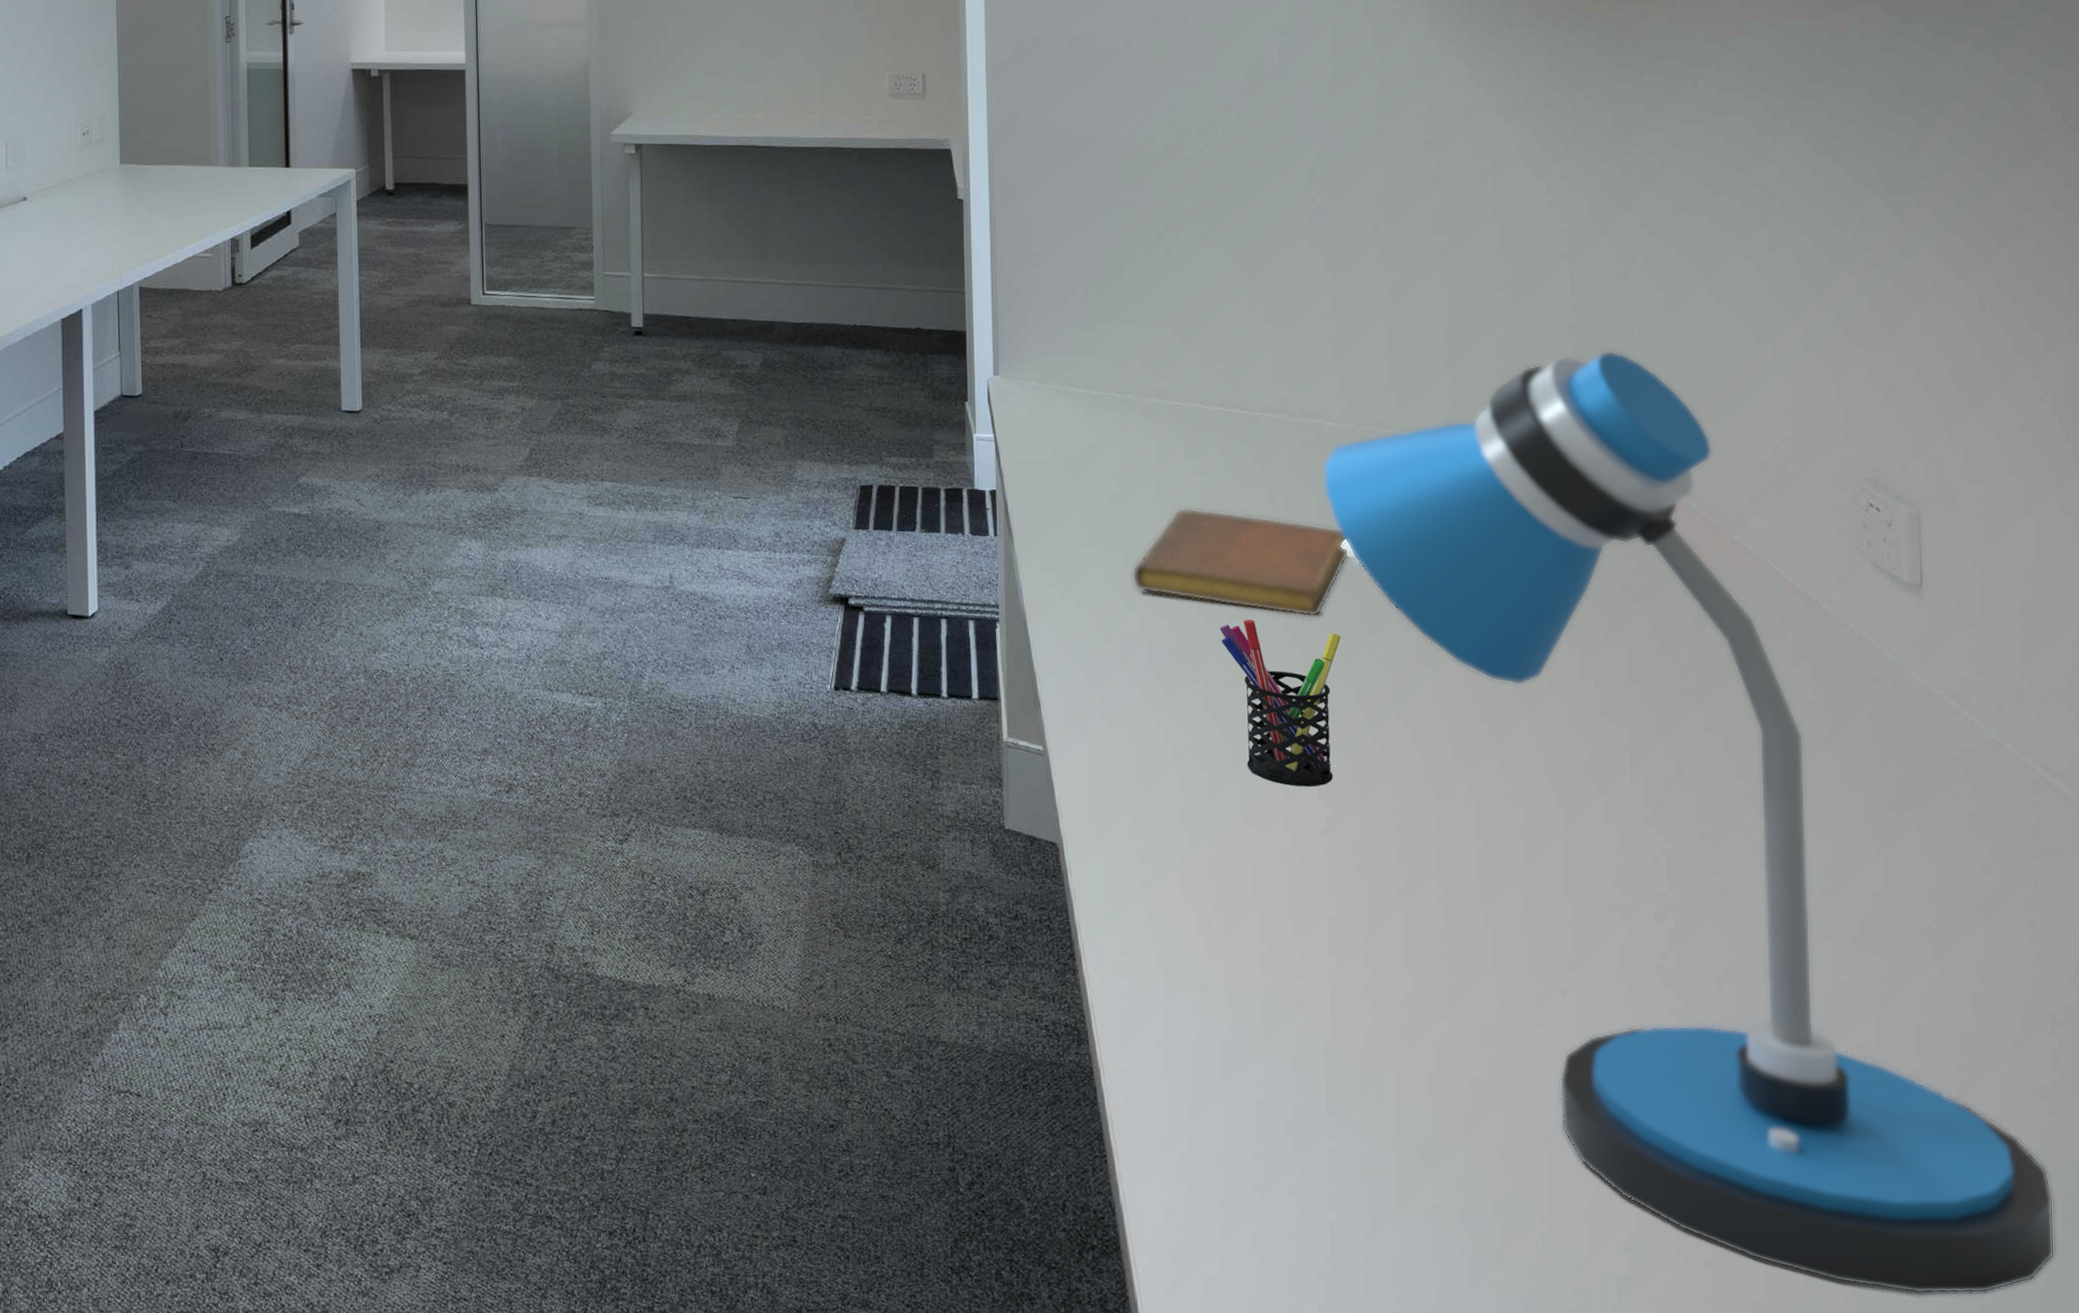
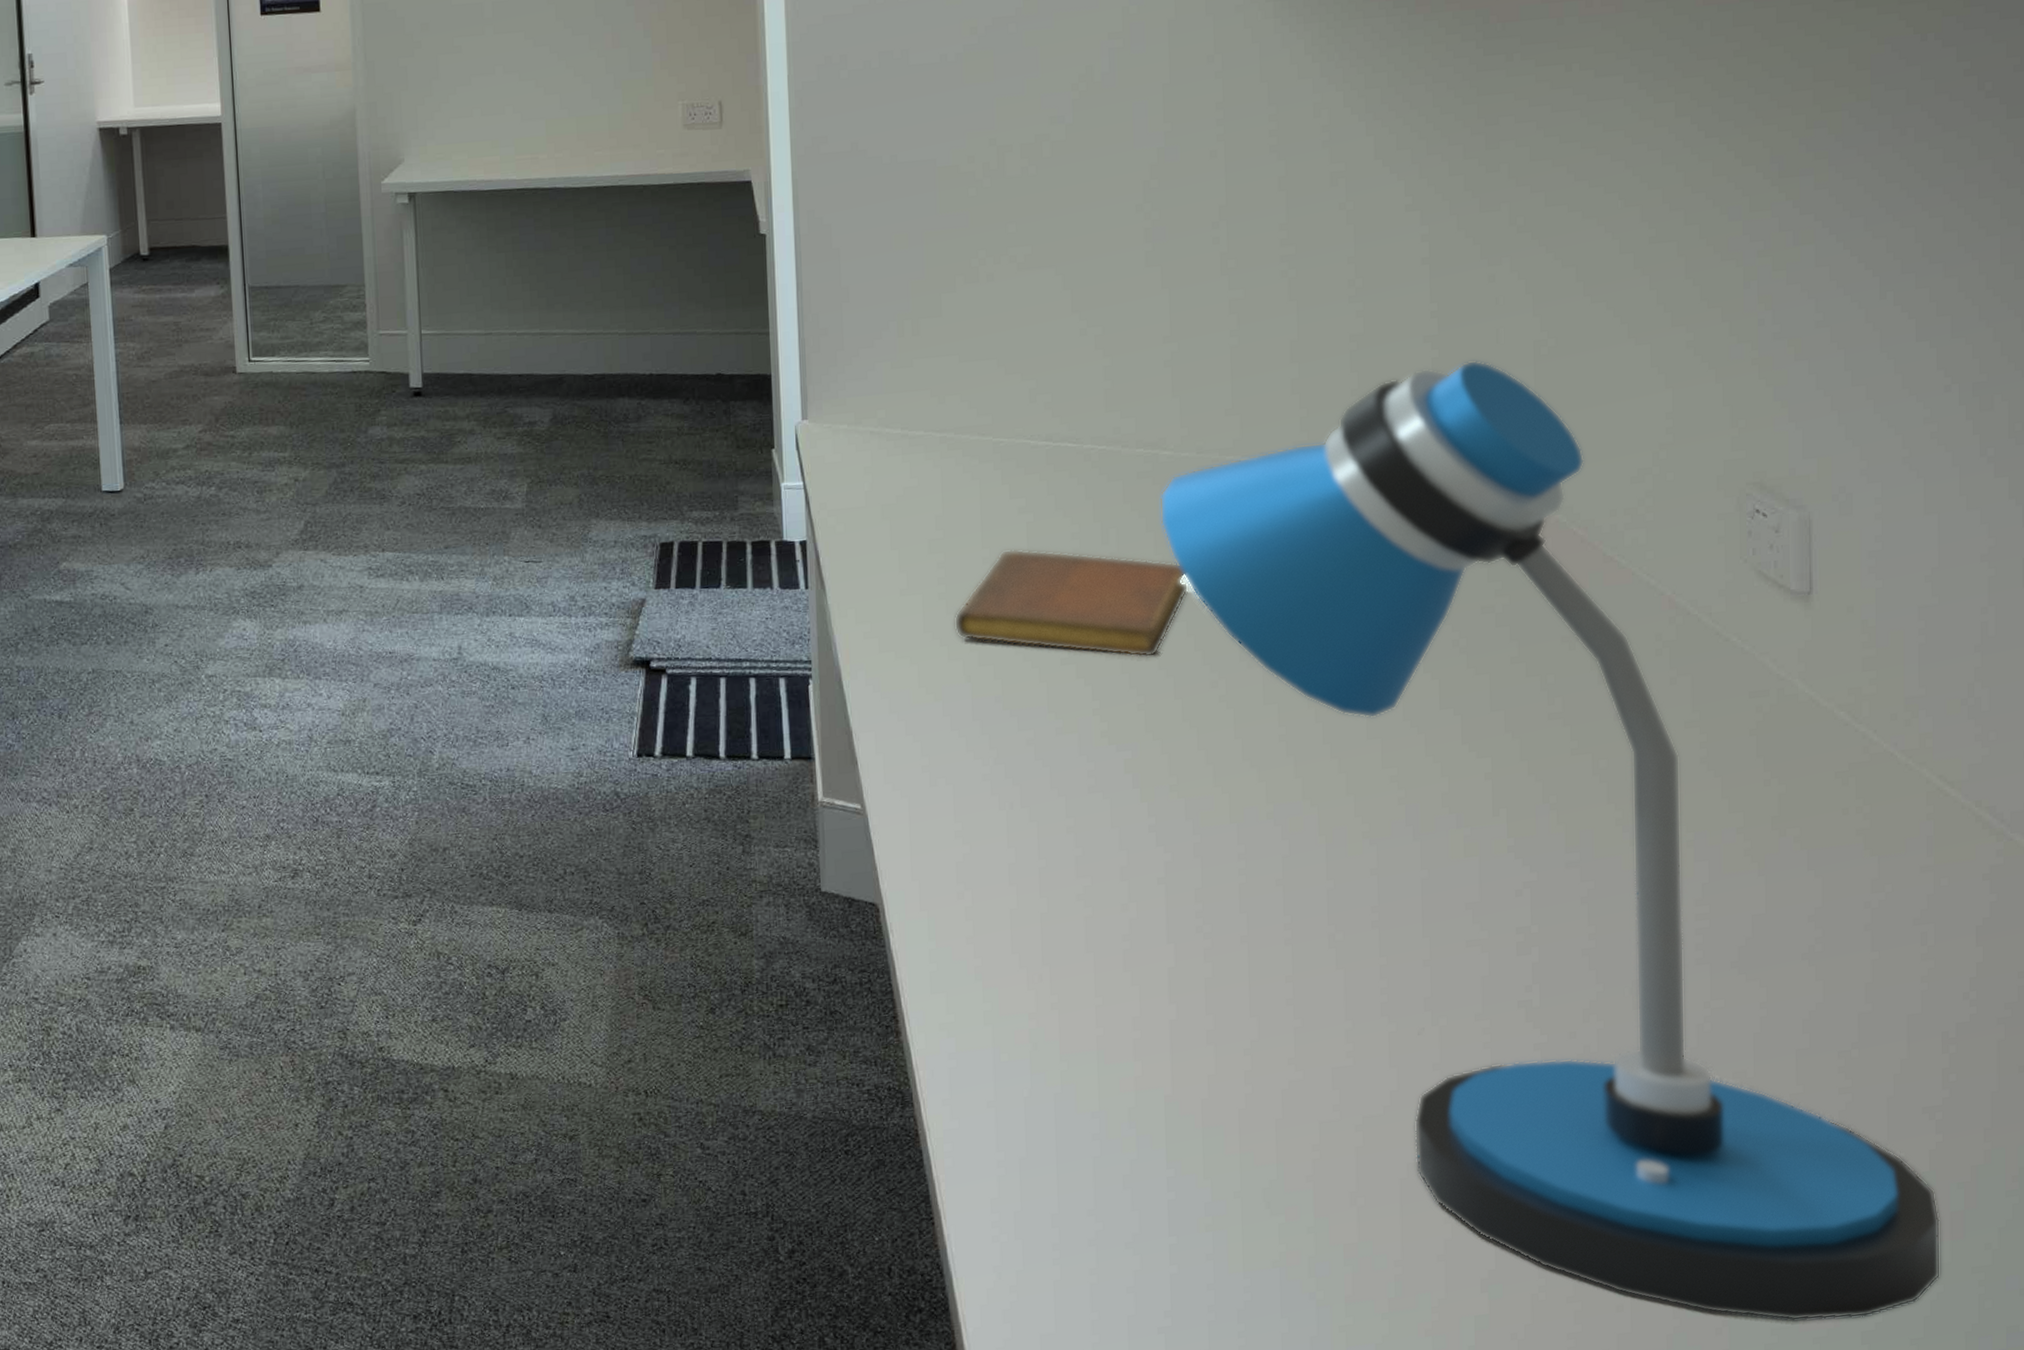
pen holder: present [1219,619,1341,787] -> none [1049,662,1180,834]

